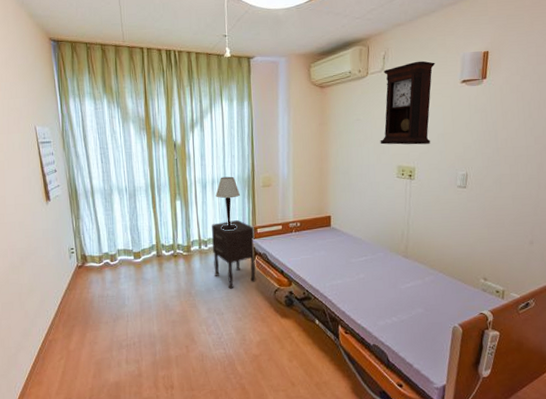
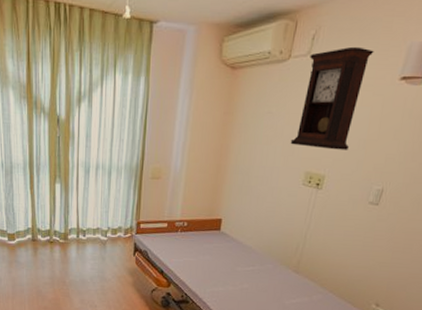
nightstand: present [212,220,256,289] -> none [90,212,140,283]
table lamp: present [215,176,240,230] -> none [99,162,126,222]

